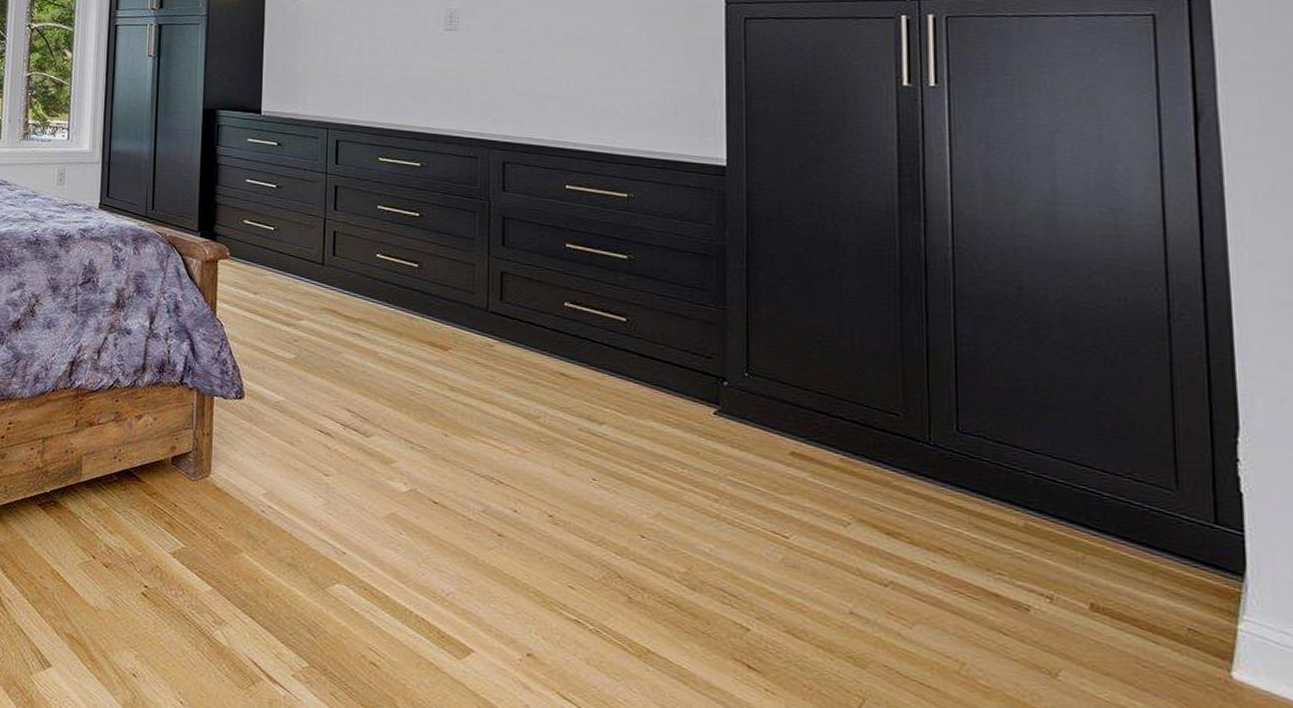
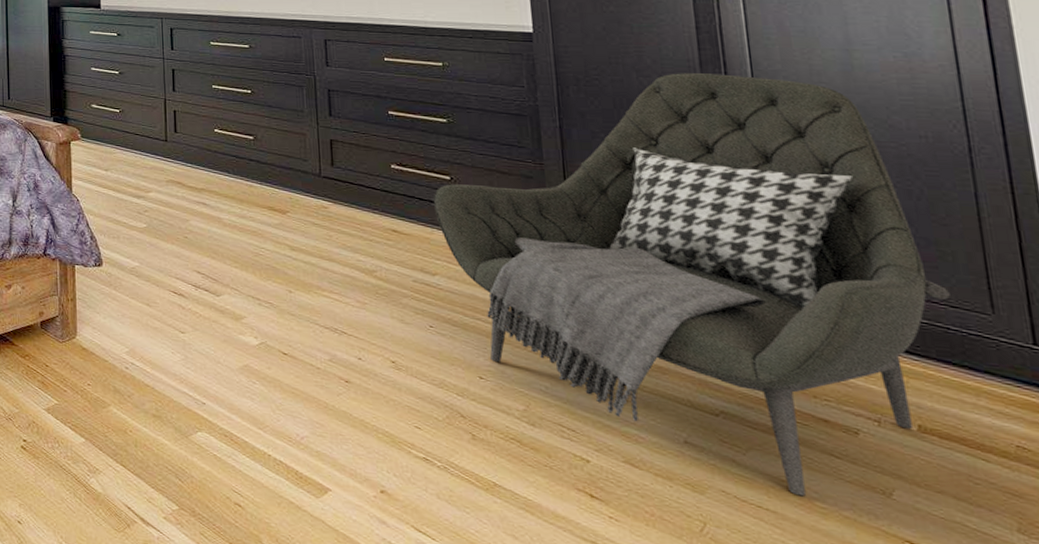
armchair: none [606,218,1135,675] -> present [433,73,950,497]

